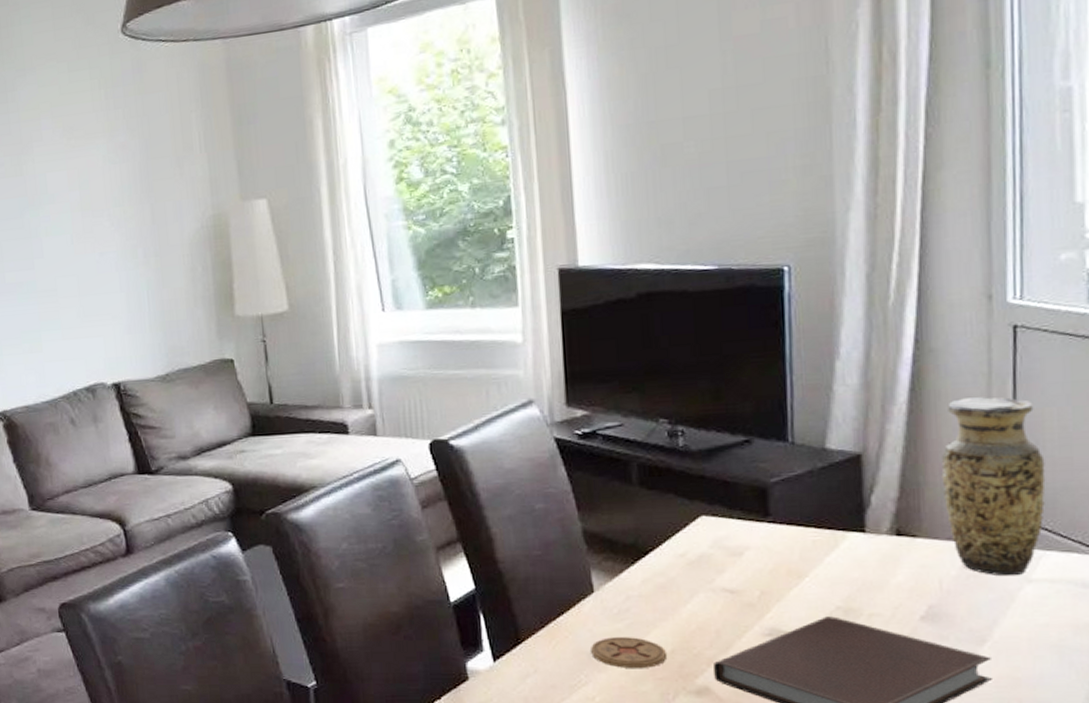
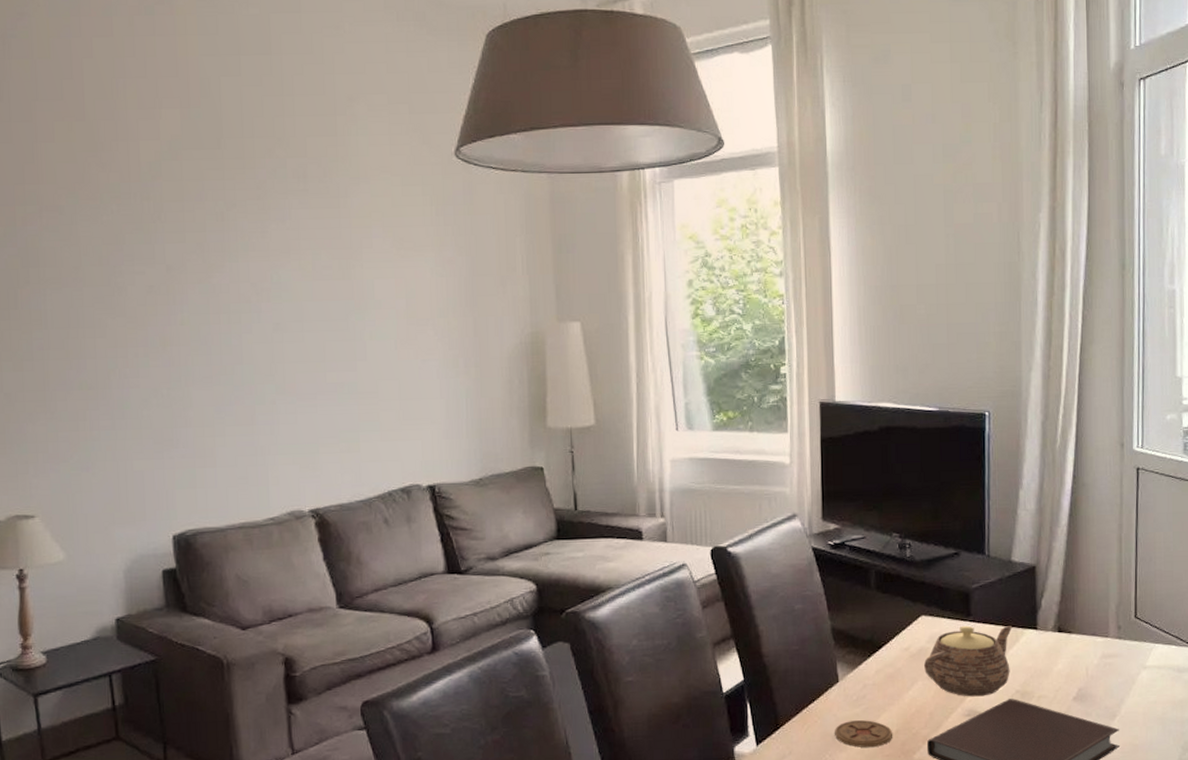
teapot: none [707,527,830,613] -> present [924,625,1013,697]
vase: present [941,396,1046,577] -> none [1089,522,1156,664]

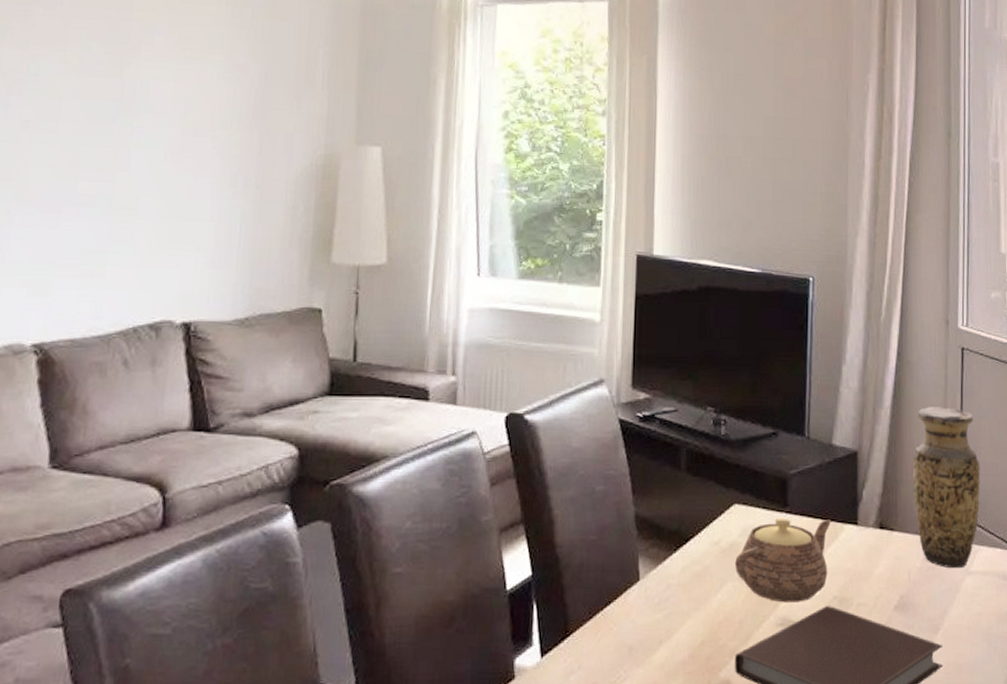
coaster: present [835,720,893,747] -> none [632,628,698,662]
vase: none [1089,522,1156,664] -> present [912,407,981,569]

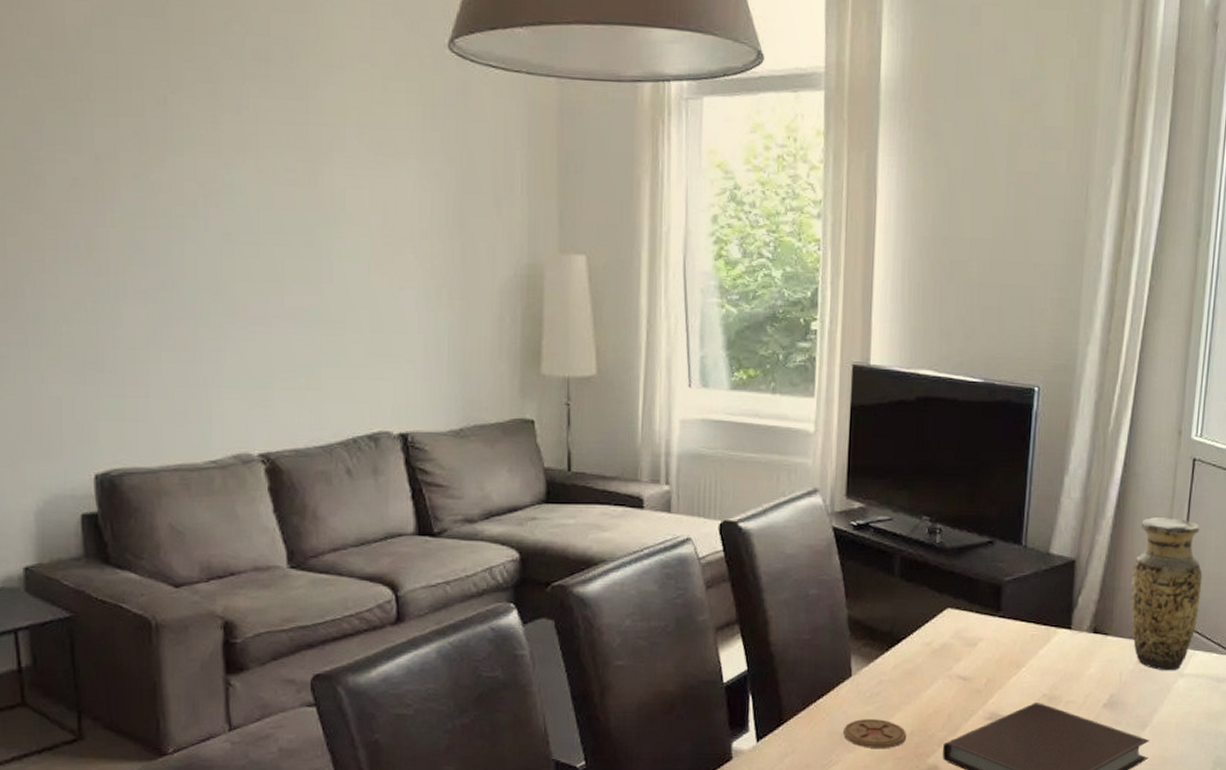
coaster: none [632,628,698,662] -> present [843,719,907,748]
teapot: present [735,517,832,603] -> none [946,621,1045,699]

